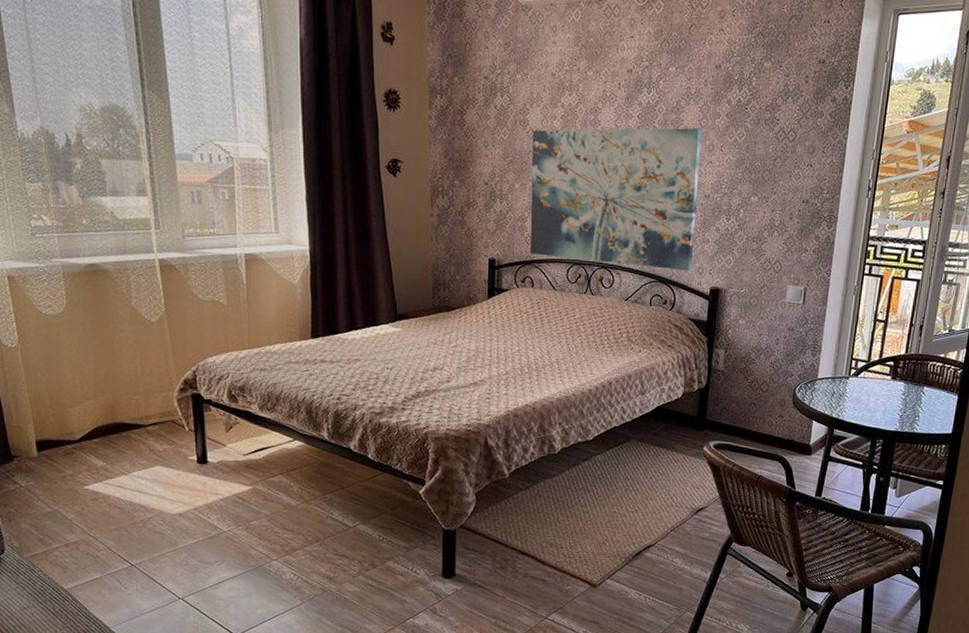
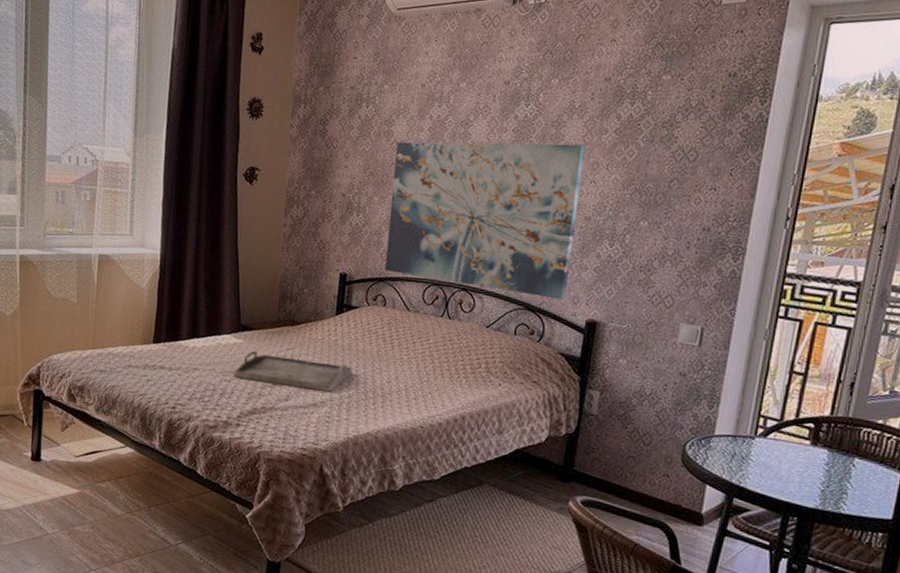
serving tray: none [395,338,507,370] -> present [233,350,352,392]

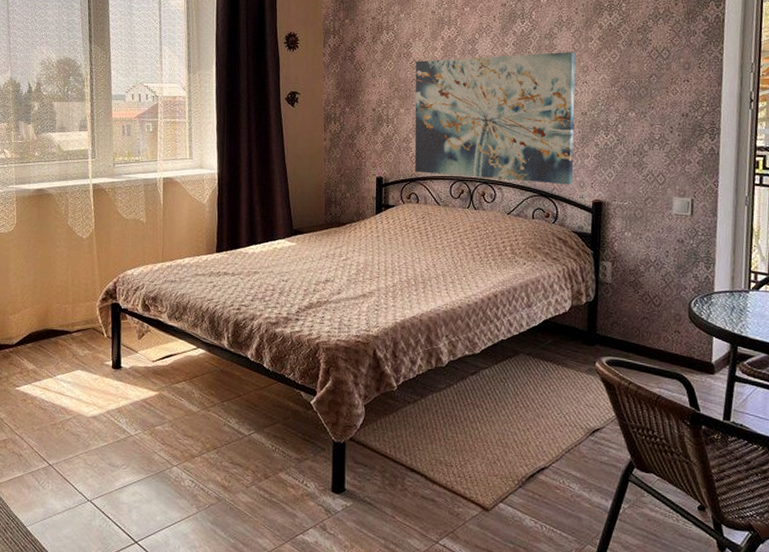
serving tray: present [233,350,352,392] -> none [290,252,394,282]

